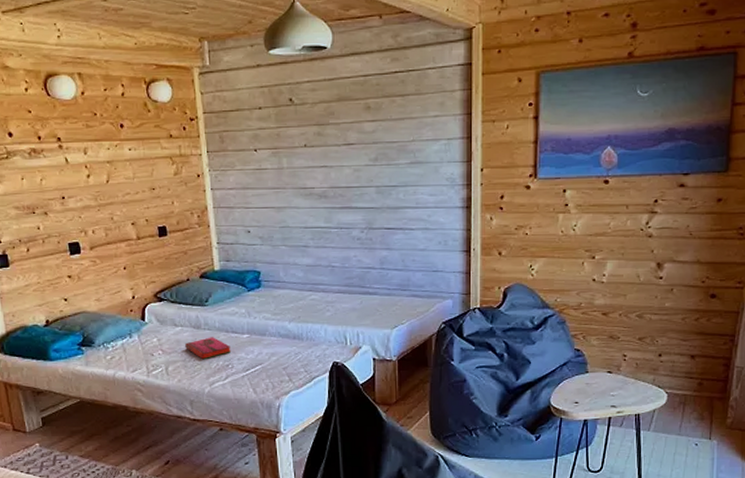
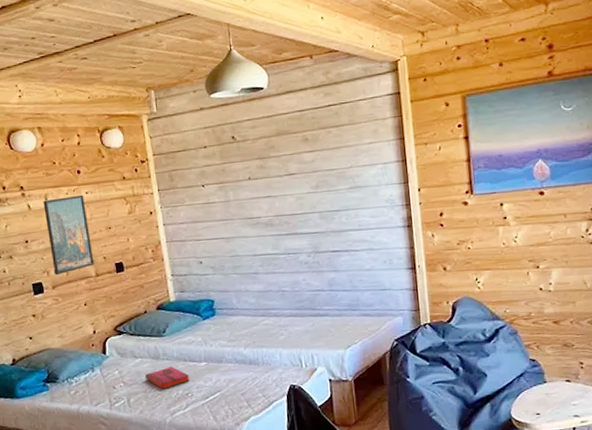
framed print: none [82,151,135,236] -> present [43,194,94,276]

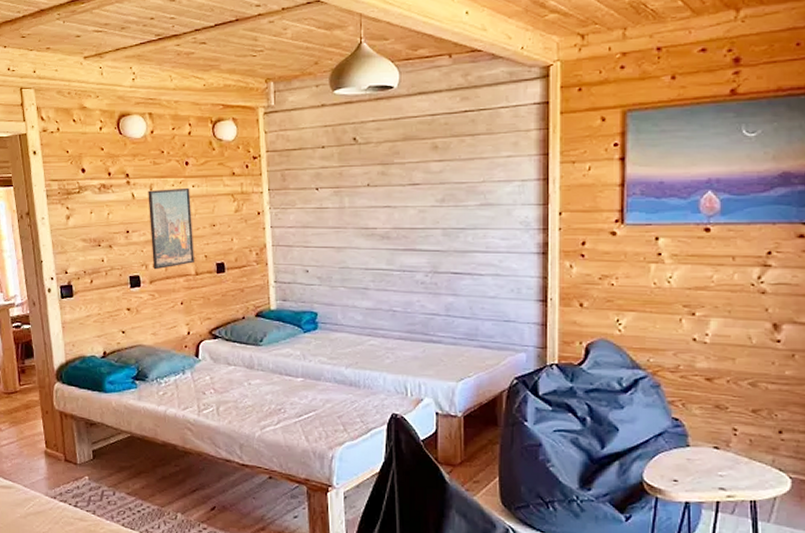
hardback book: present [145,366,191,390] -> none [237,378,285,402]

